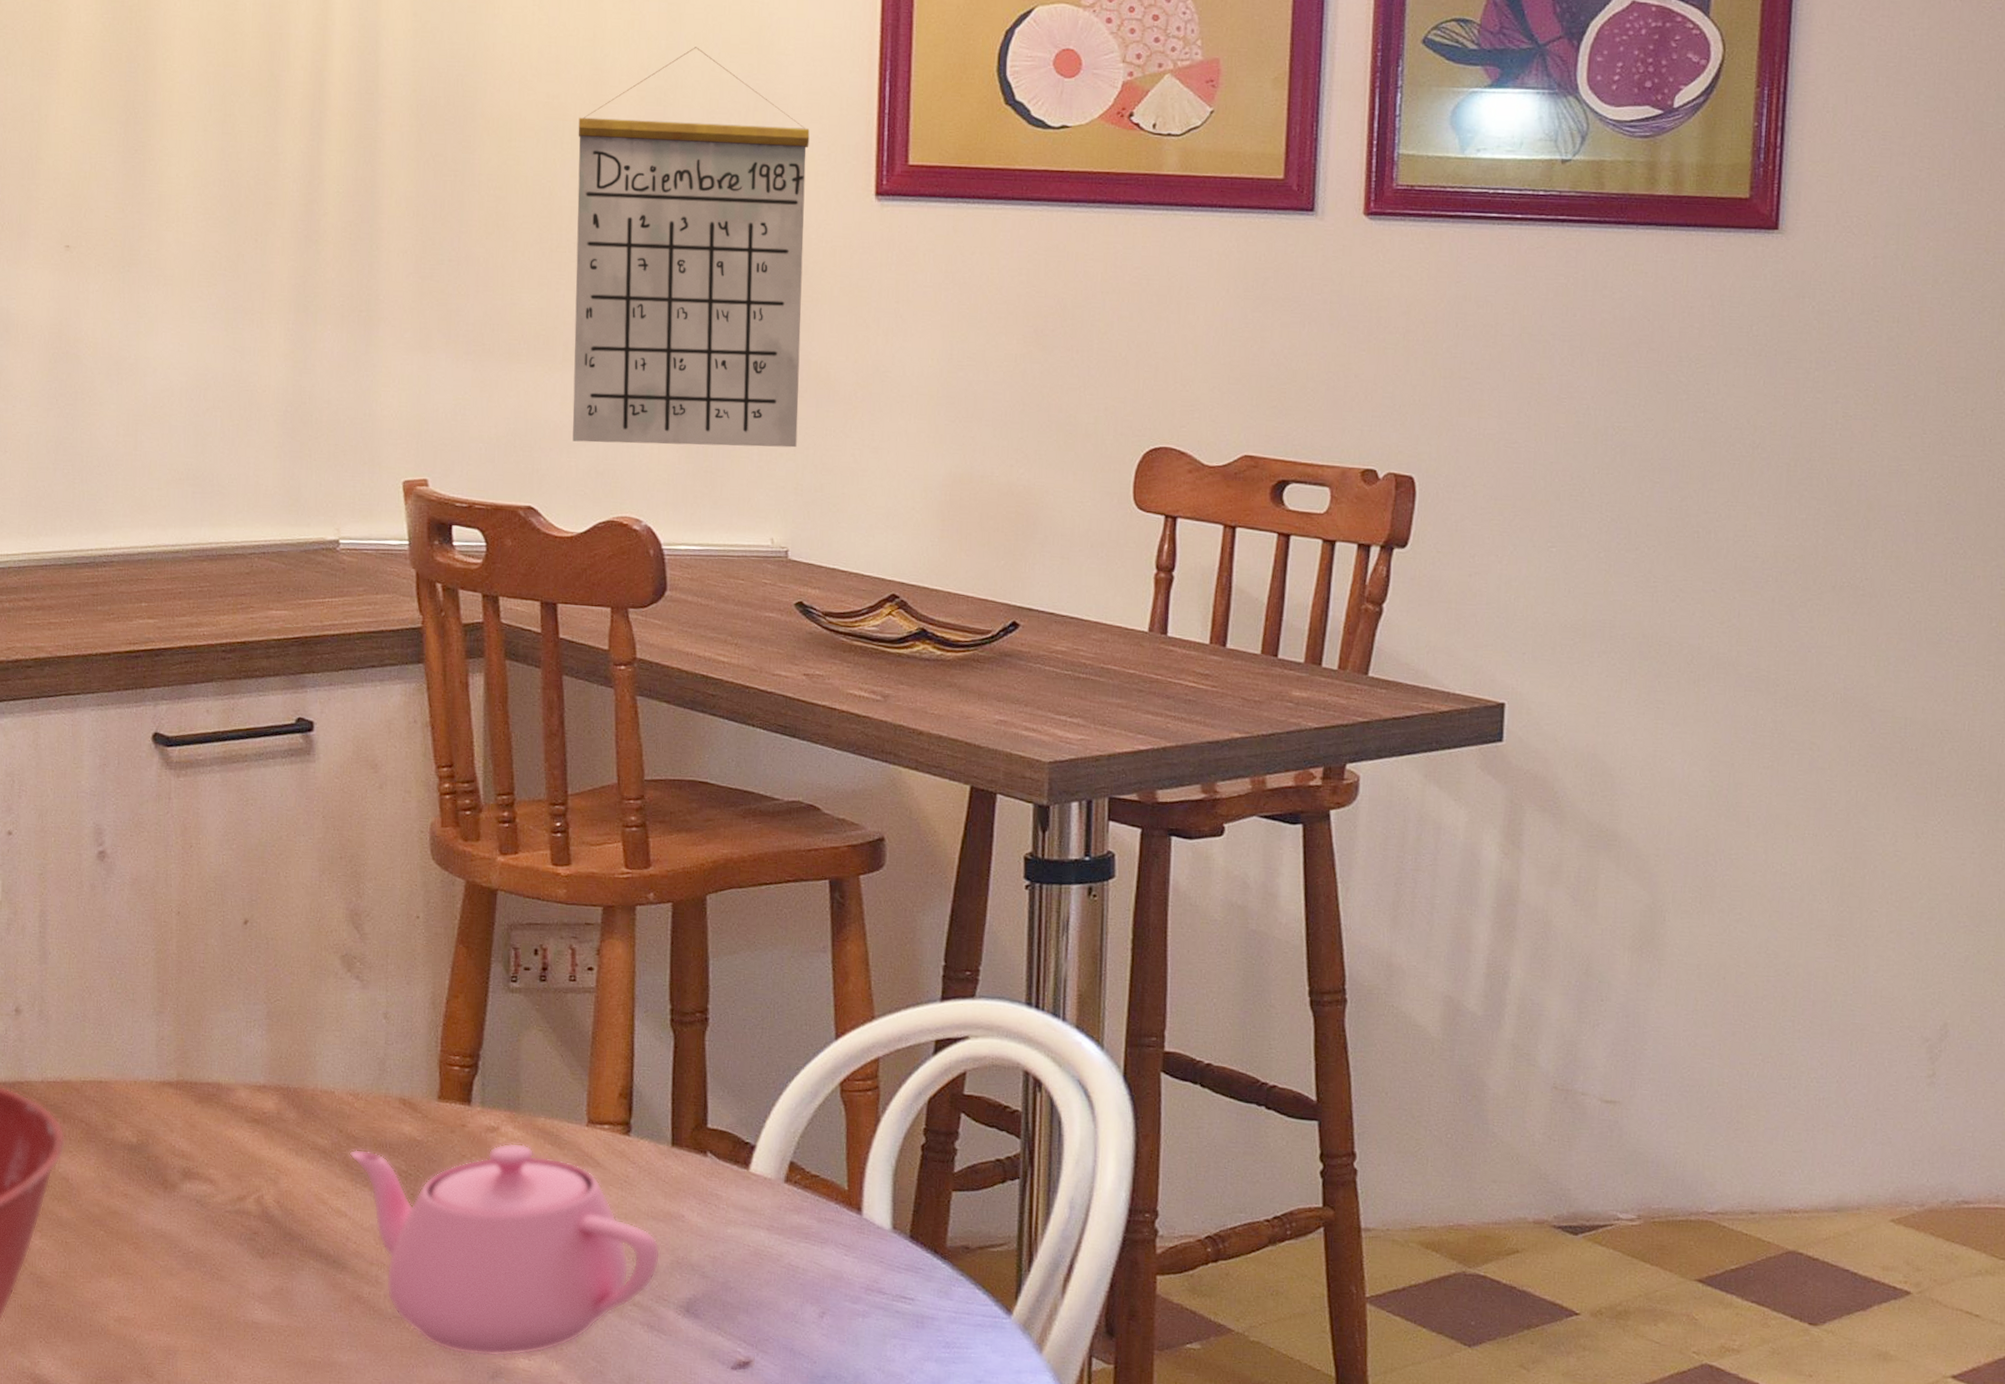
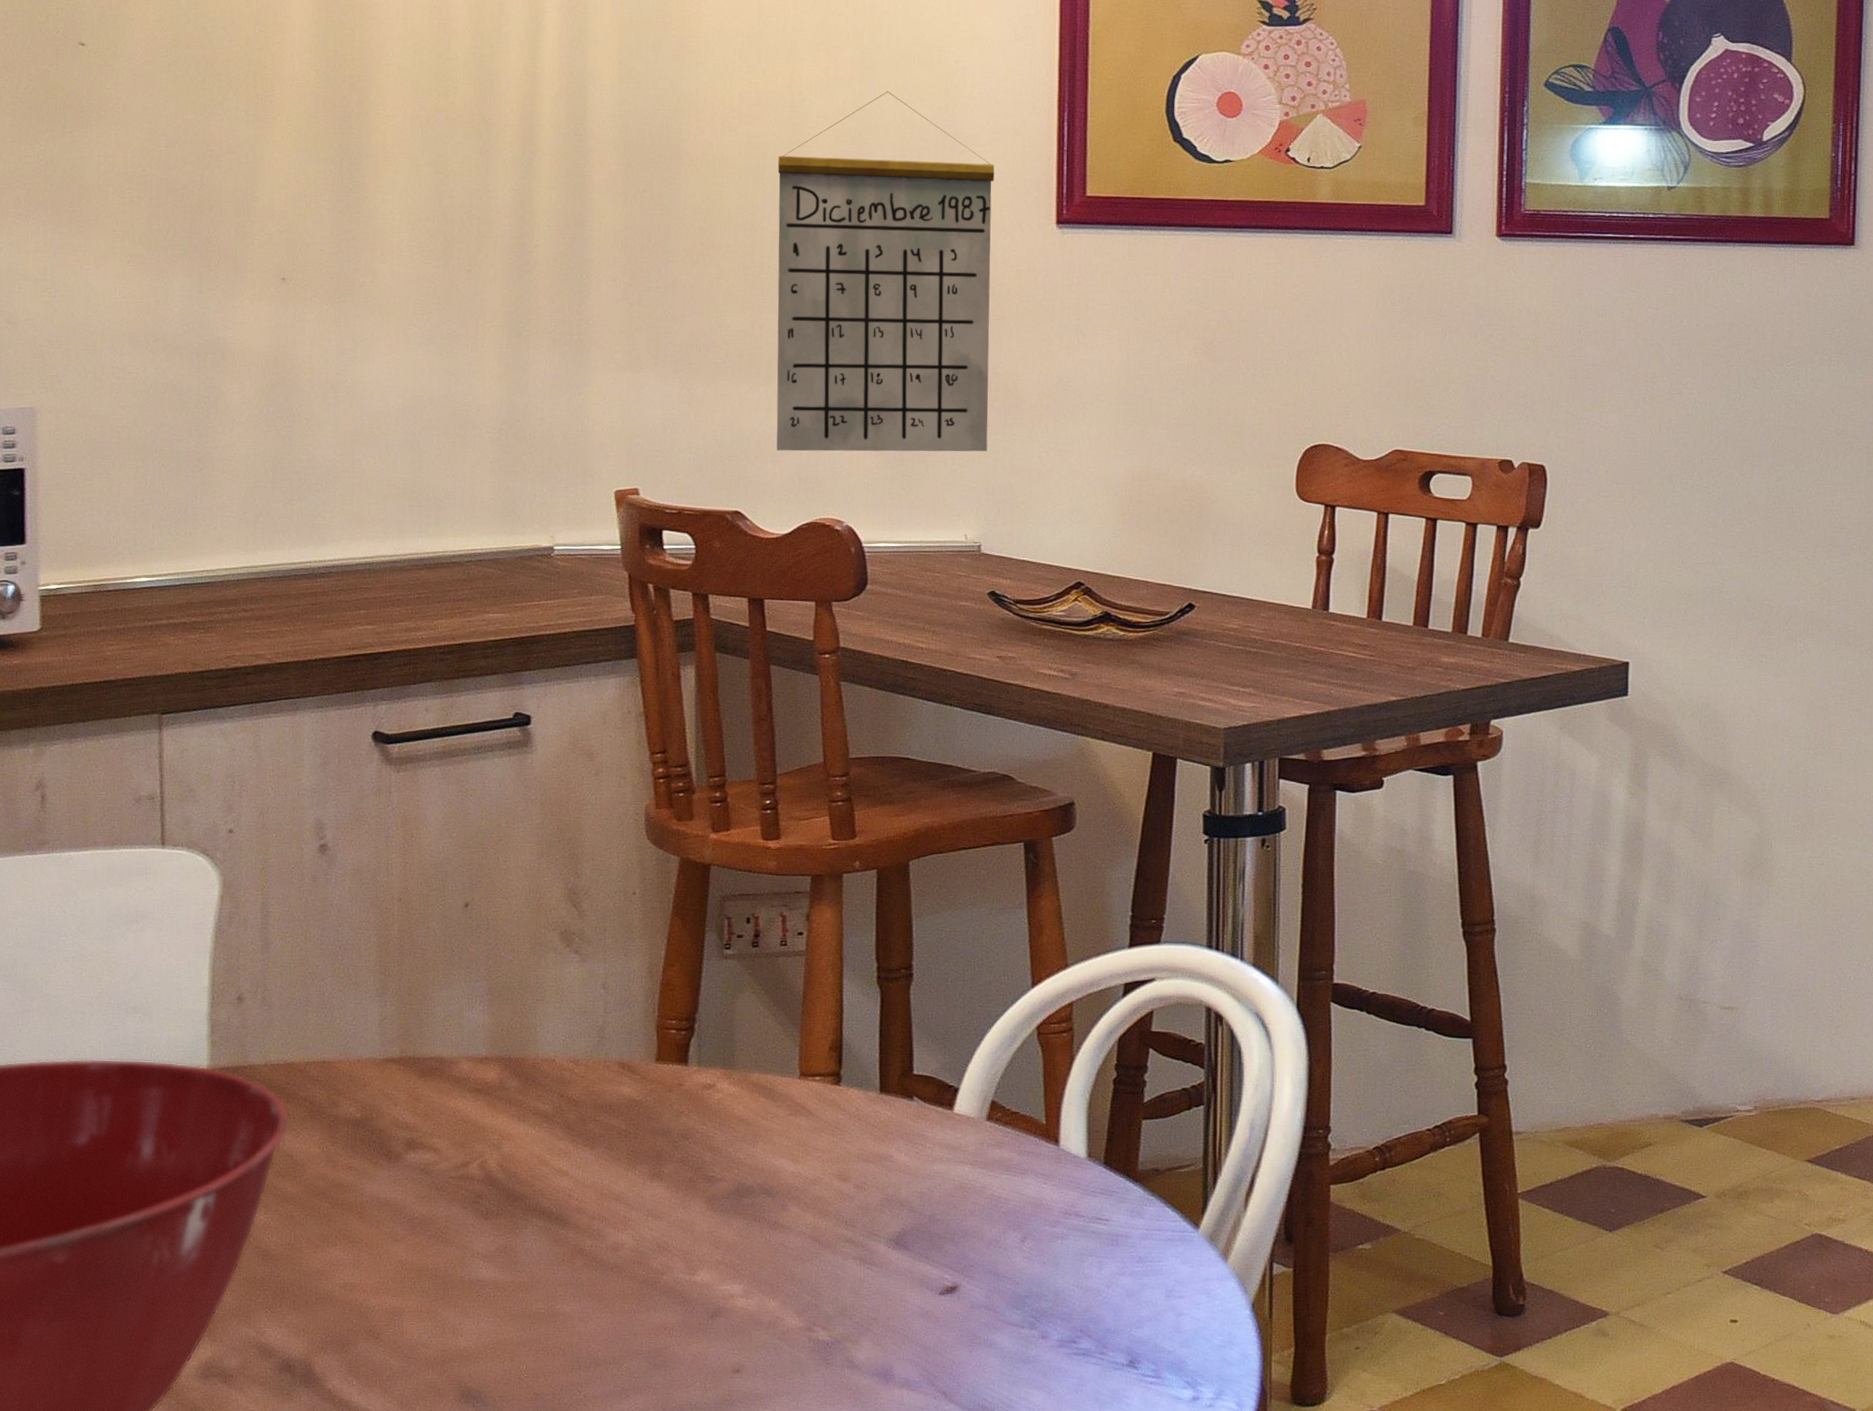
teapot: present [349,1142,661,1357] -> none [570,1098,871,1298]

